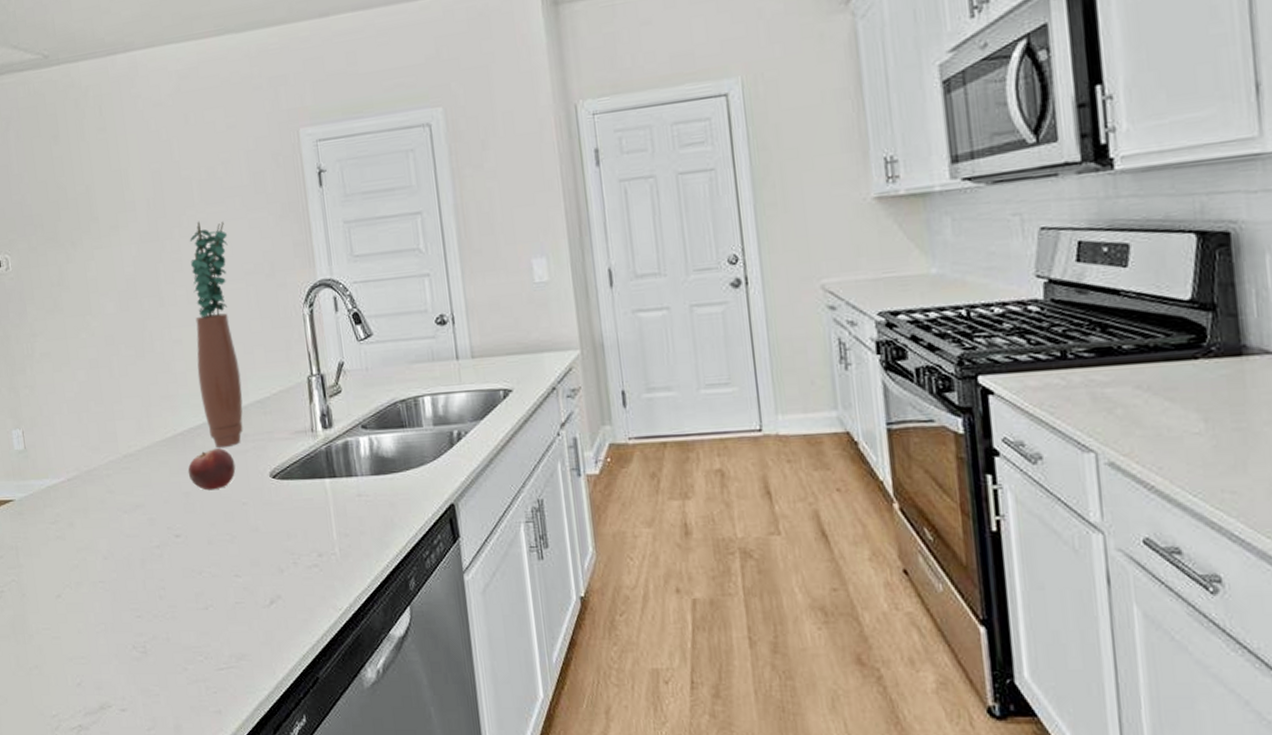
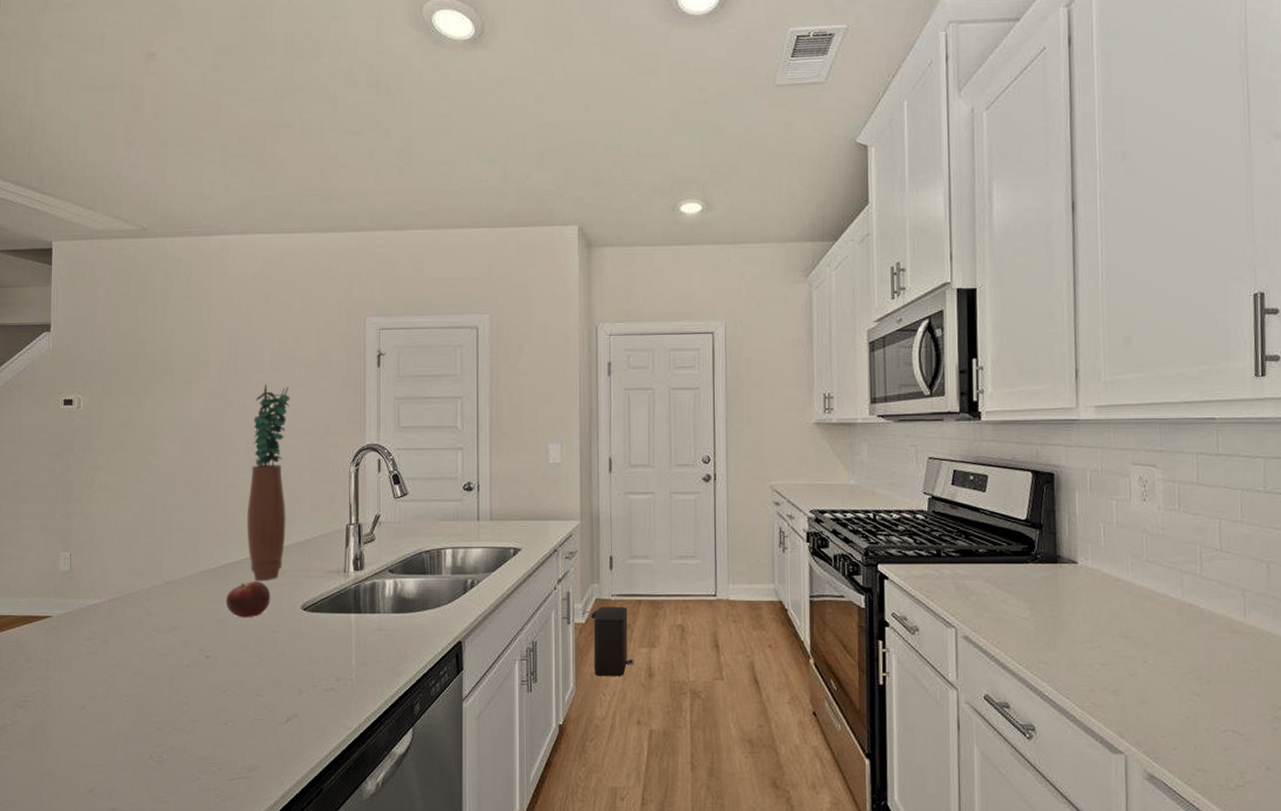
pedal bin: none [605,451,666,537] -> present [591,606,635,676]

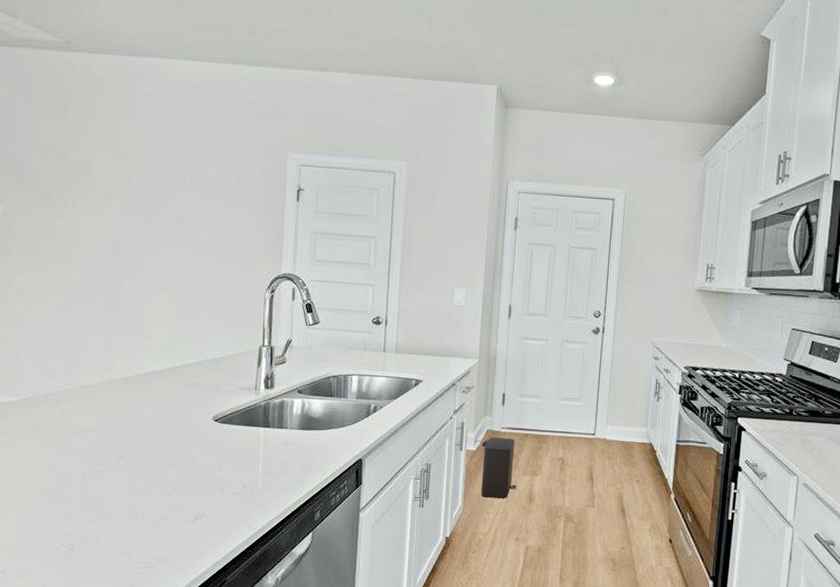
fruit: present [225,580,271,618] -> none [139,391,184,425]
vase: present [247,384,291,582] -> none [162,207,211,393]

